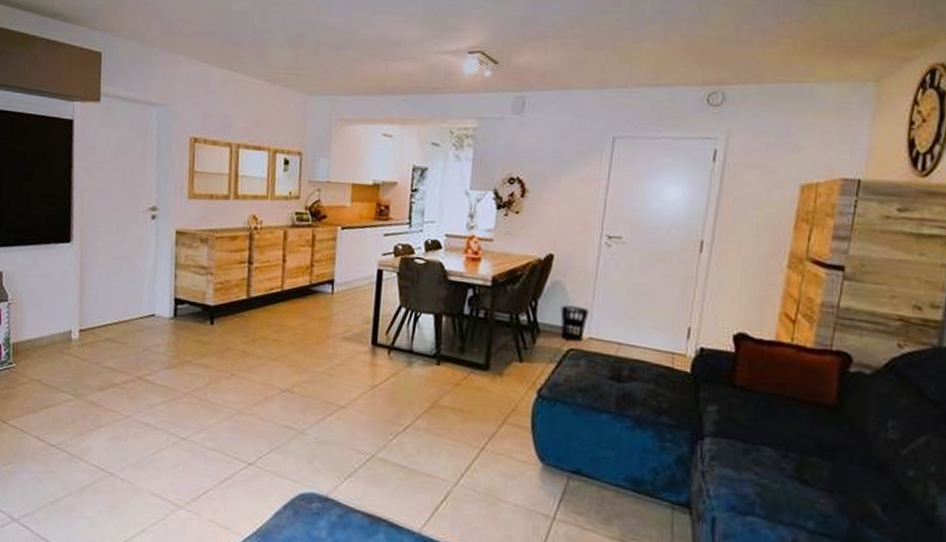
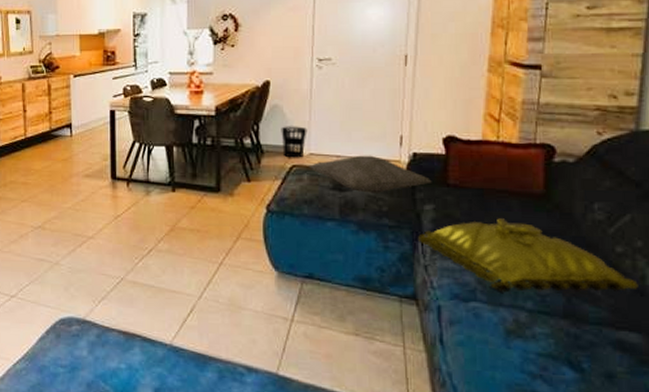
decorative pillow: none [586,344,718,388] -> present [308,155,432,193]
cushion: none [696,427,928,519] -> present [417,218,638,293]

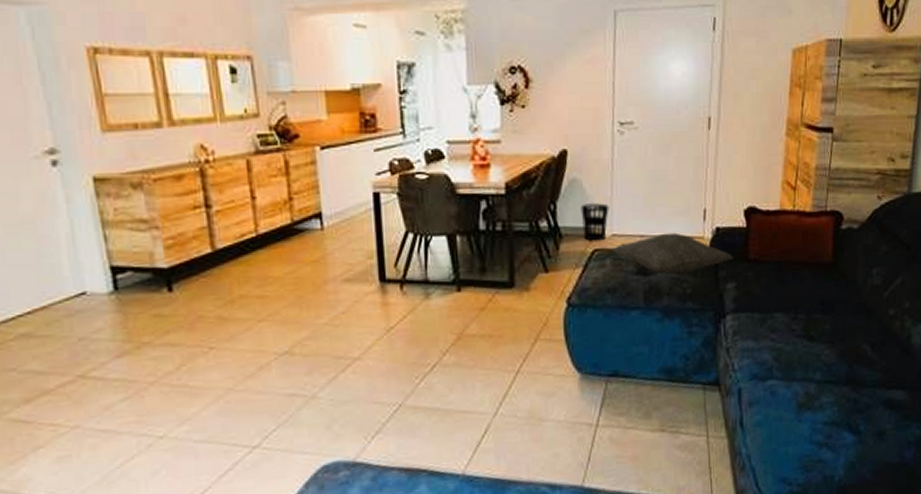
cushion: present [417,218,638,293] -> none [720,291,905,367]

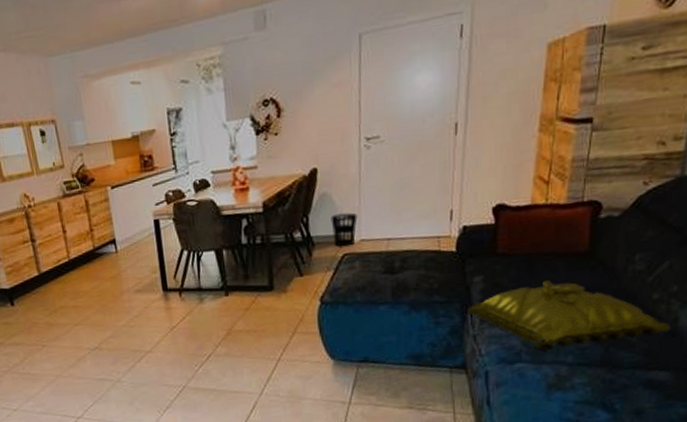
decorative pillow: present [611,232,734,275] -> none [359,233,481,272]
cushion: none [720,291,905,367] -> present [466,280,671,351]

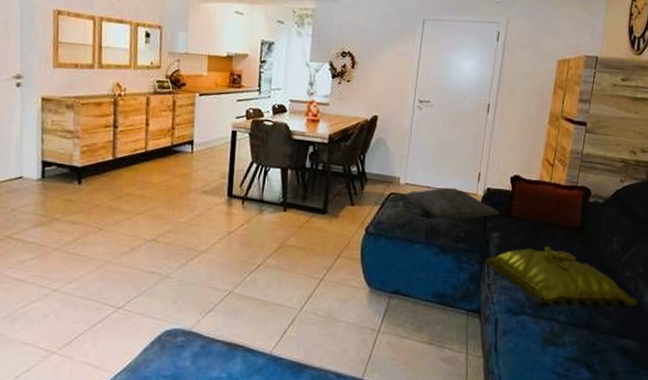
wastebasket: present [330,212,358,247] -> none [383,157,405,187]
decorative pillow: none [359,233,481,272] -> present [403,187,500,221]

